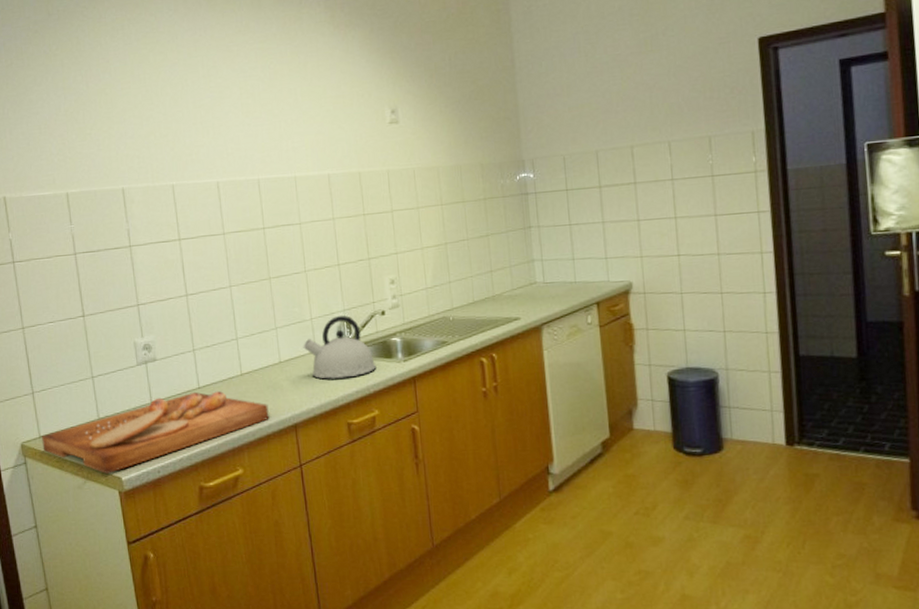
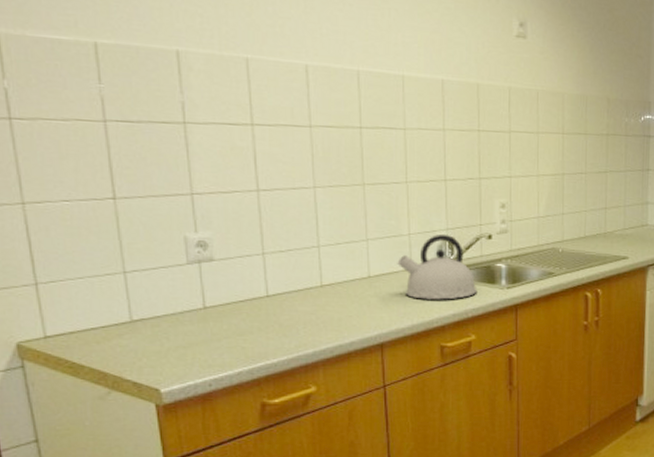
cutting board: present [42,391,269,475] -> none [48,301,352,385]

